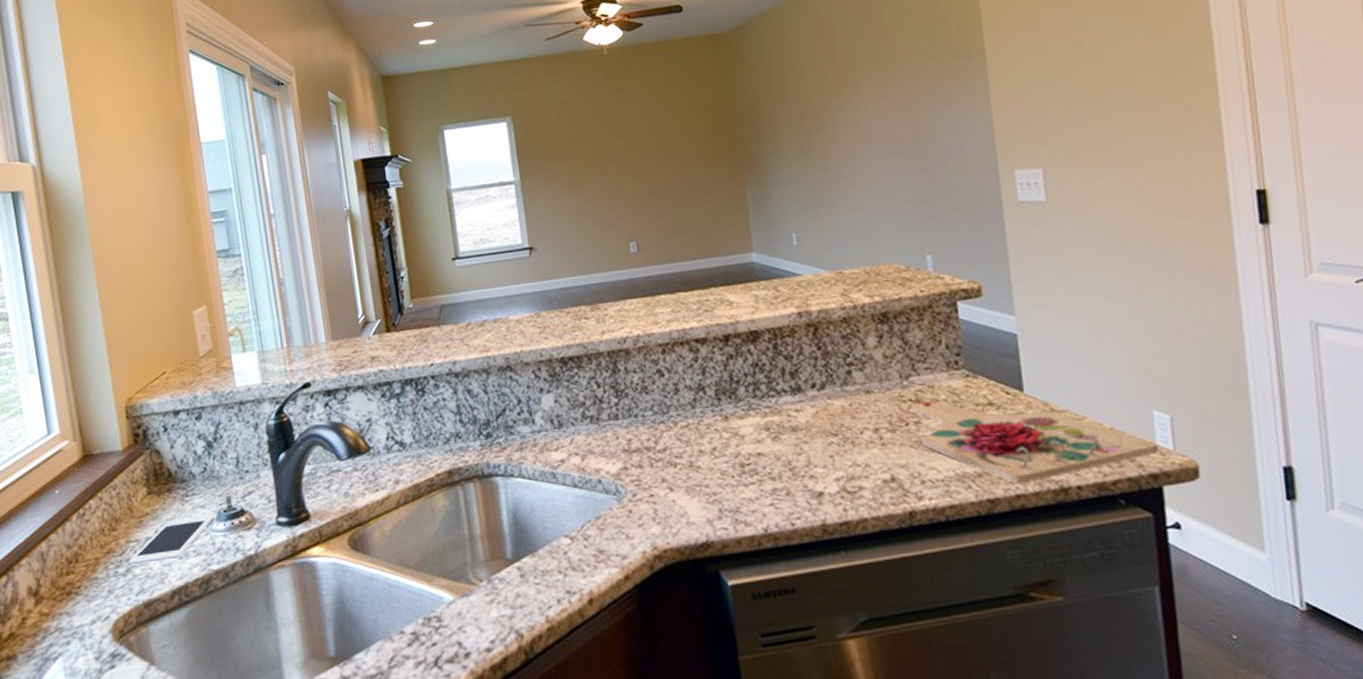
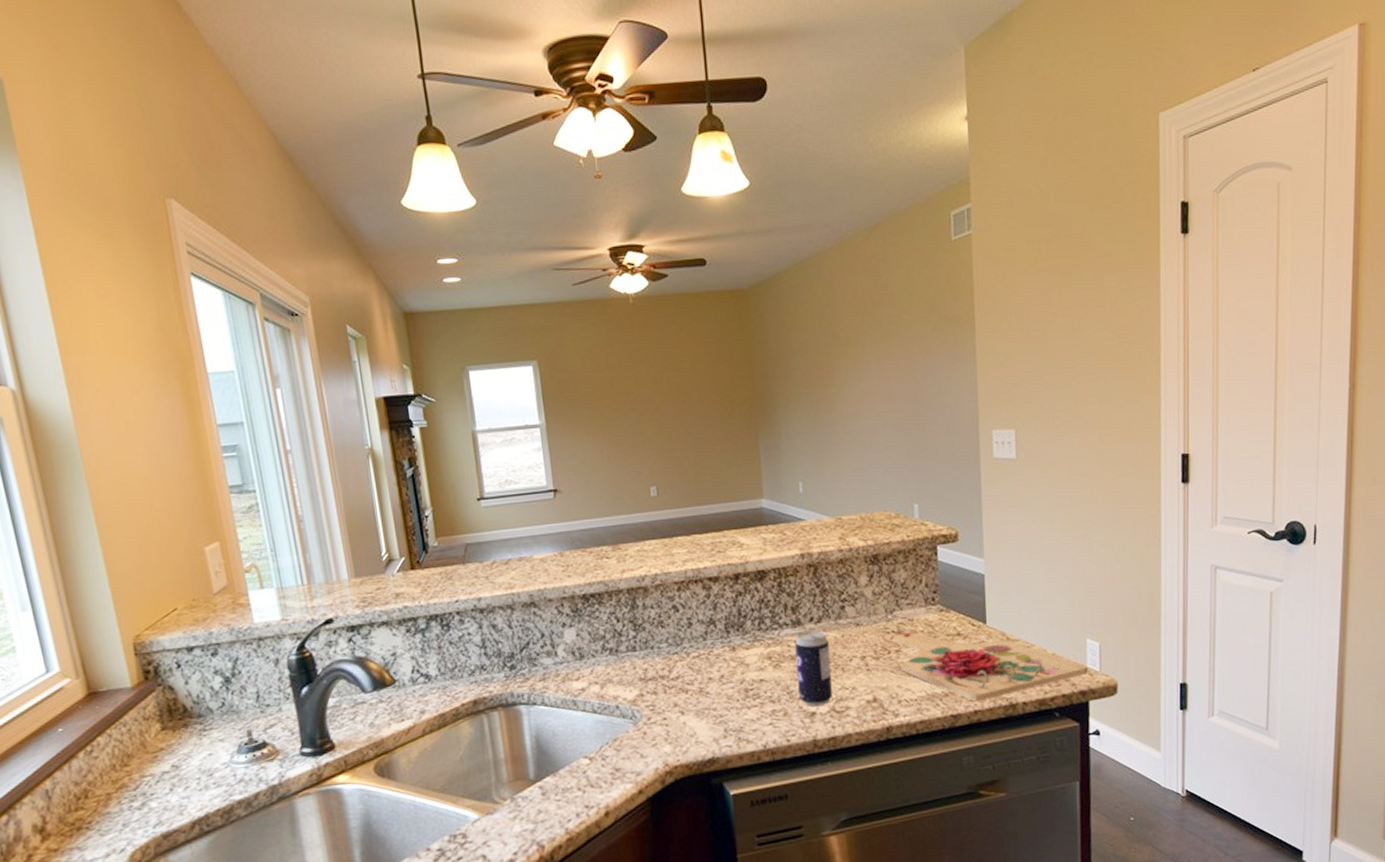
cell phone: present [129,515,214,566] -> none [144,748,235,800]
beverage can: none [795,398,842,486] -> present [795,631,832,707]

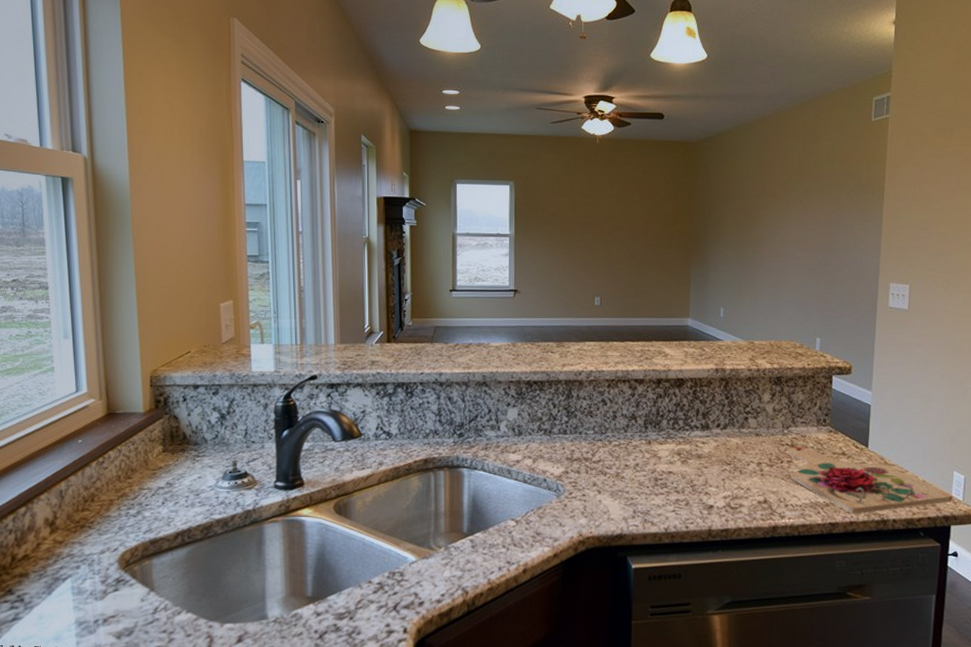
beverage can: present [795,631,832,707] -> none [700,435,732,501]

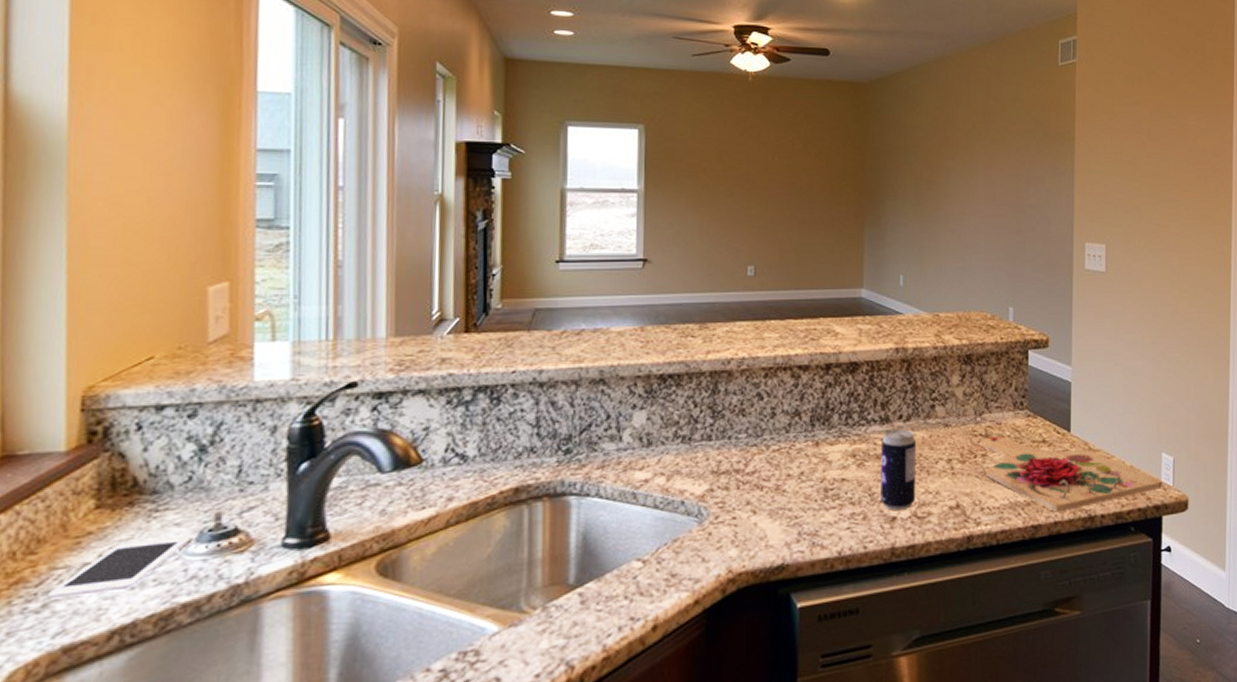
cell phone: none [140,474,220,509] -> present [48,535,193,600]
beverage can: none [700,435,732,501] -> present [881,429,917,511]

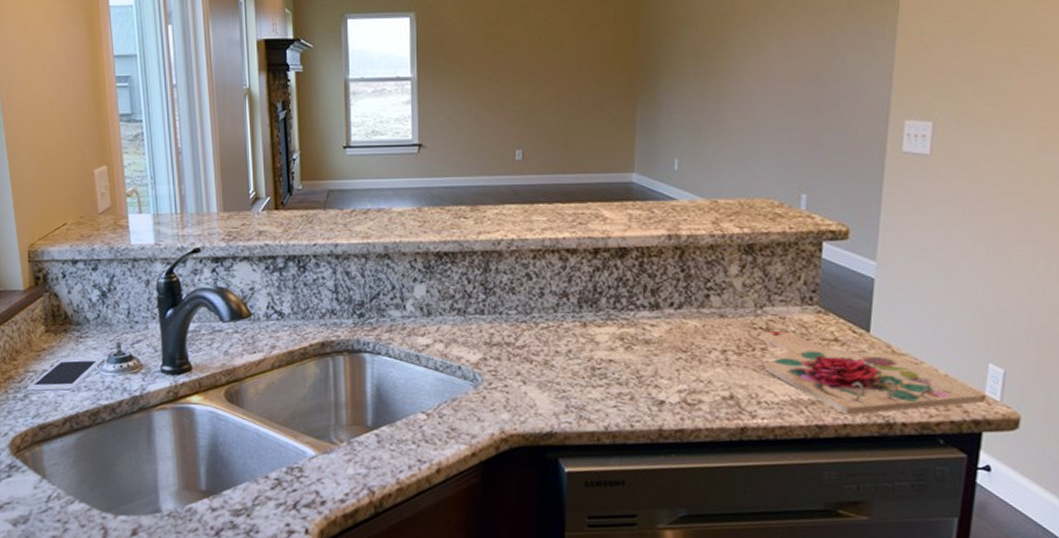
beverage can: present [881,429,917,511] -> none [649,316,689,396]

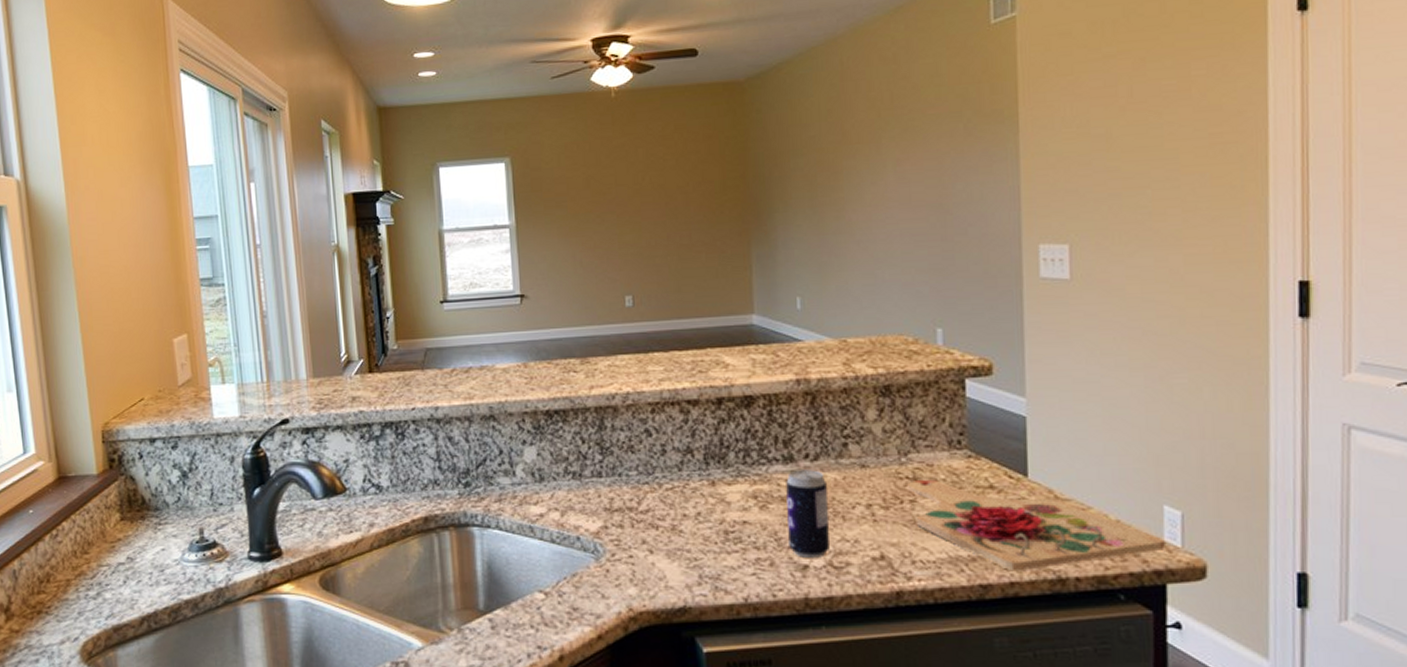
cell phone: present [26,356,105,393] -> none [99,545,186,590]
beverage can: none [649,316,689,396] -> present [786,470,829,559]

